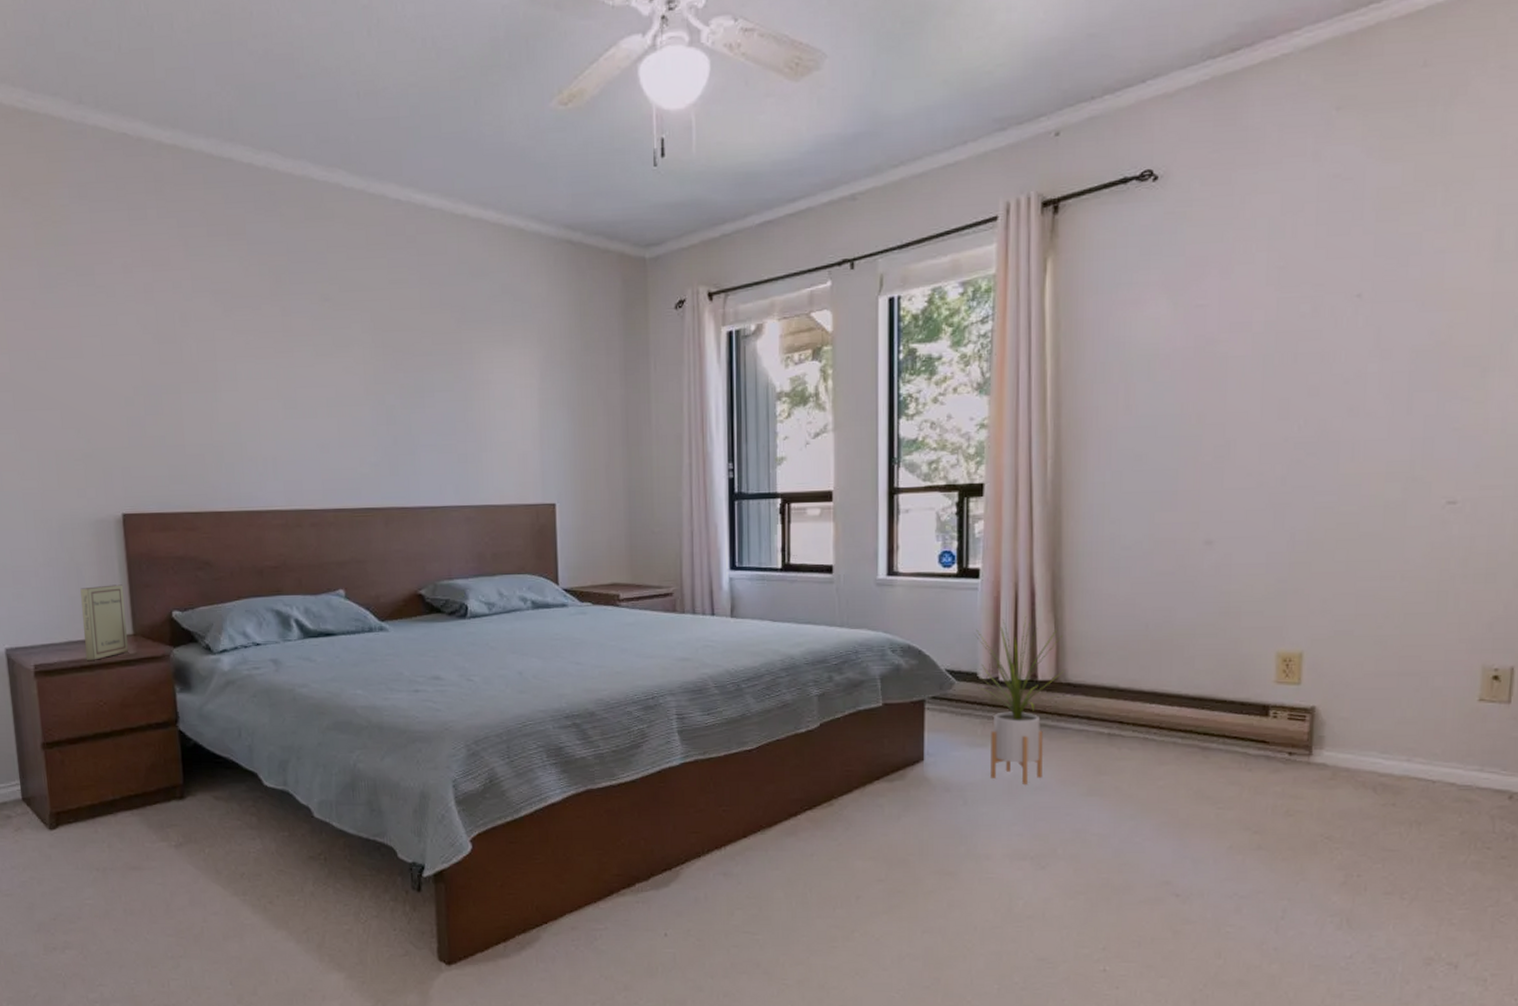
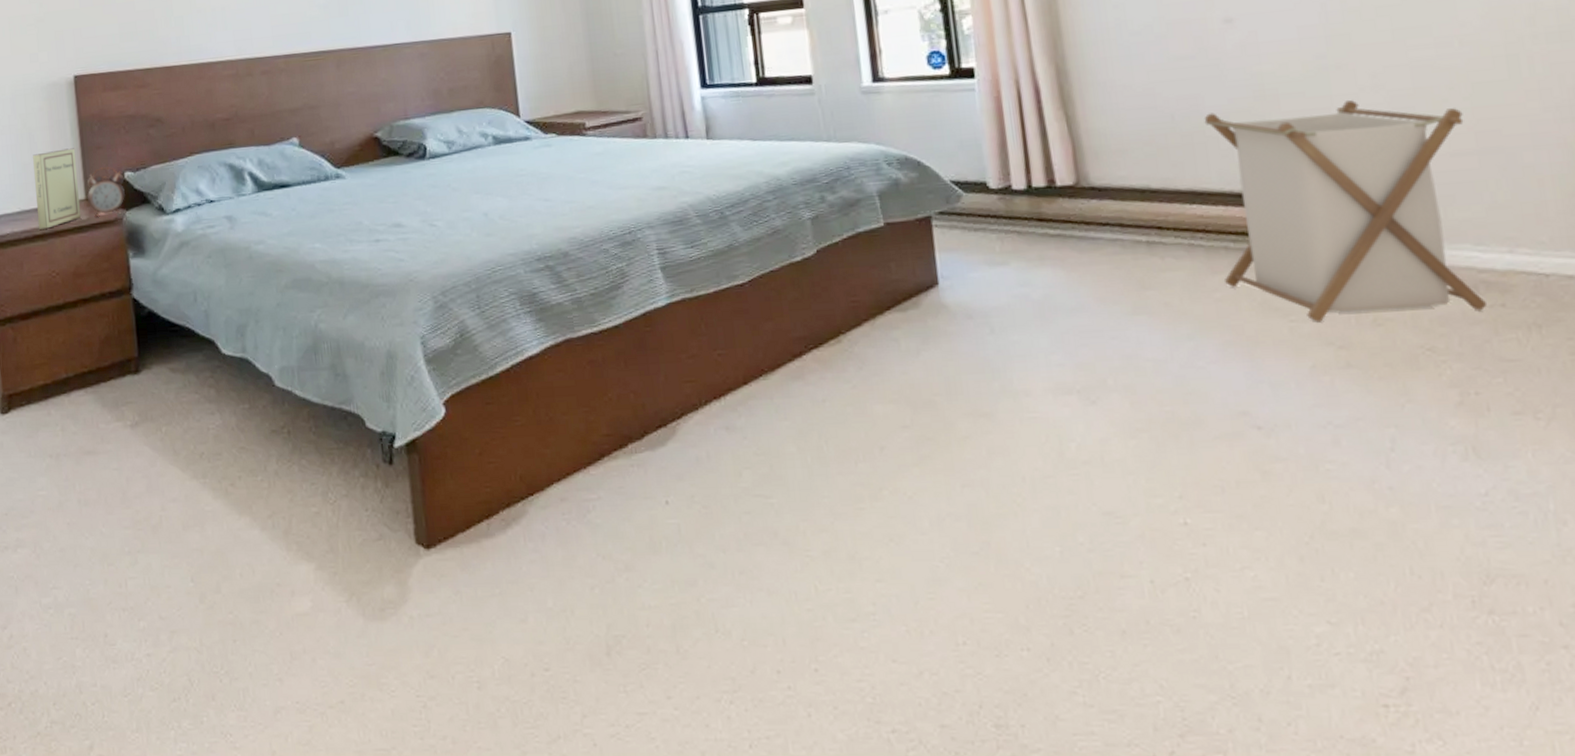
alarm clock: none [134,605,174,652] -> present [87,167,126,217]
house plant: present [975,616,1068,786] -> none [978,116,1094,307]
laundry basket: none [1169,620,1392,811] -> present [1204,99,1488,322]

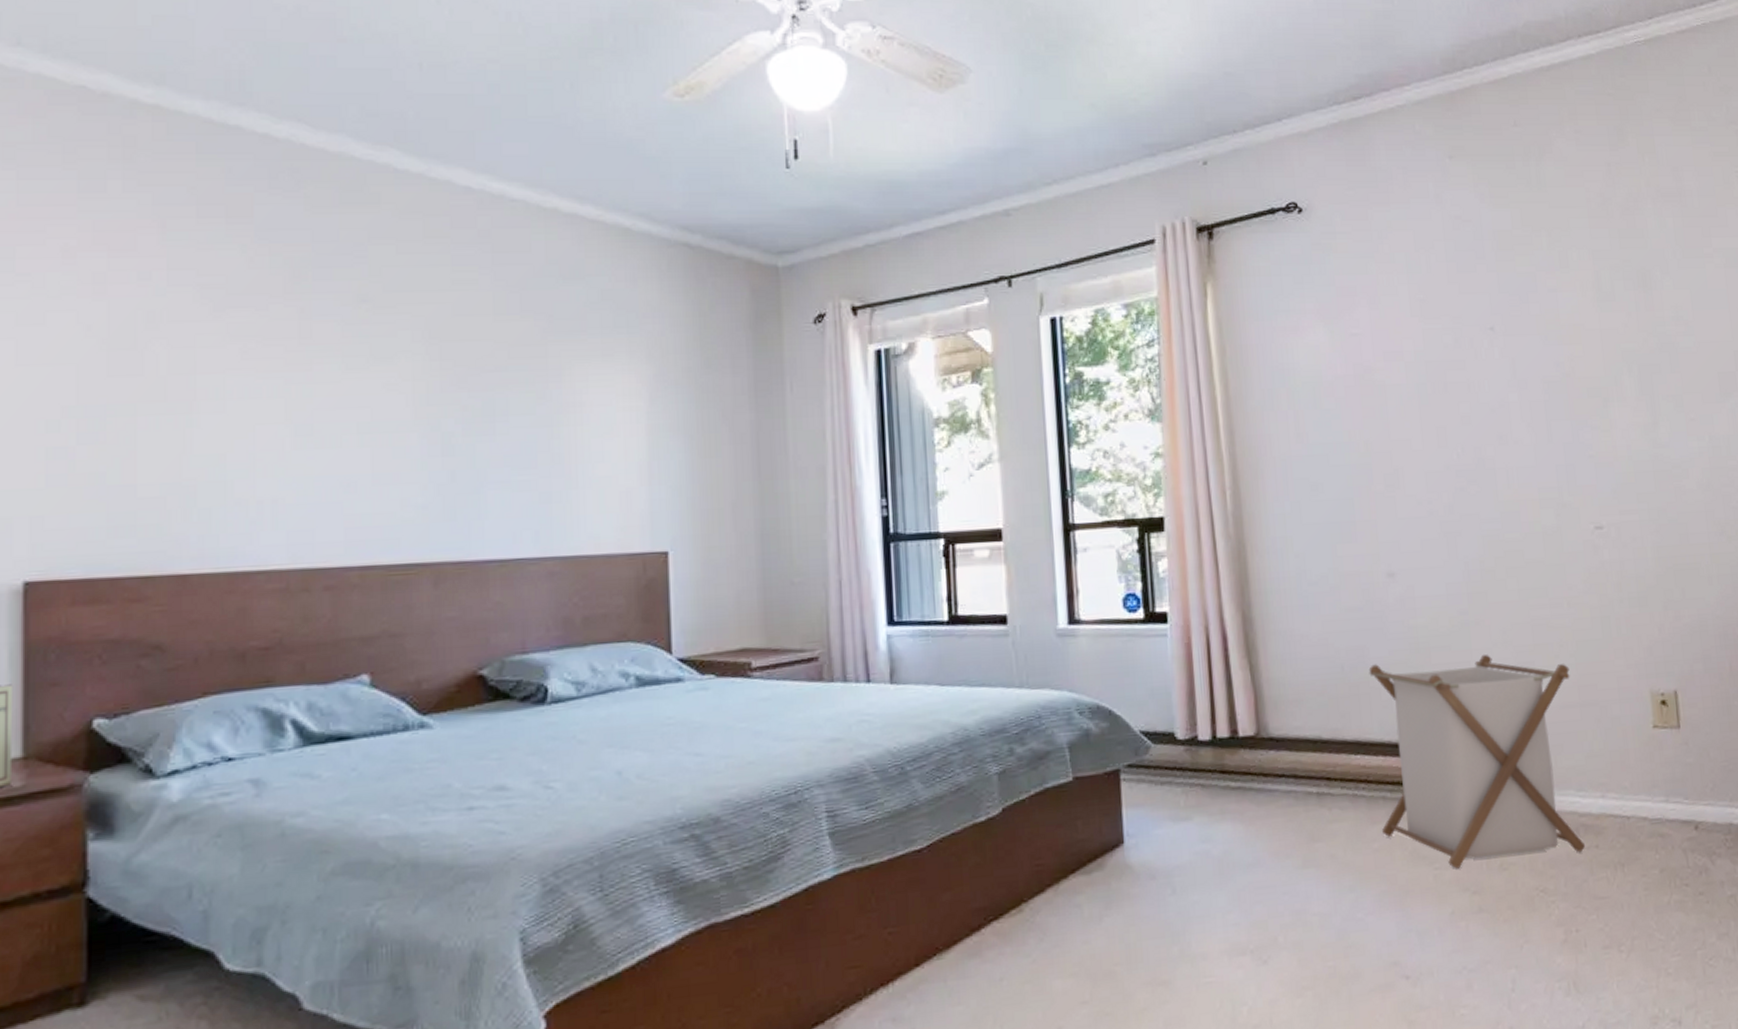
alarm clock: present [87,167,126,217] -> none [25,711,92,783]

